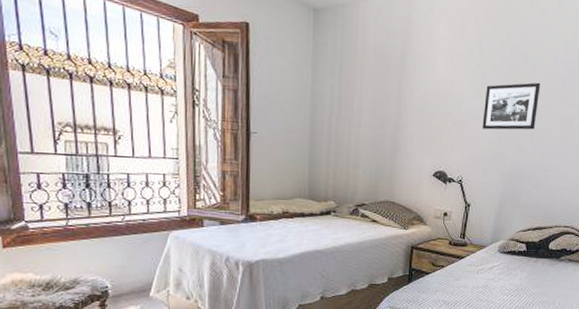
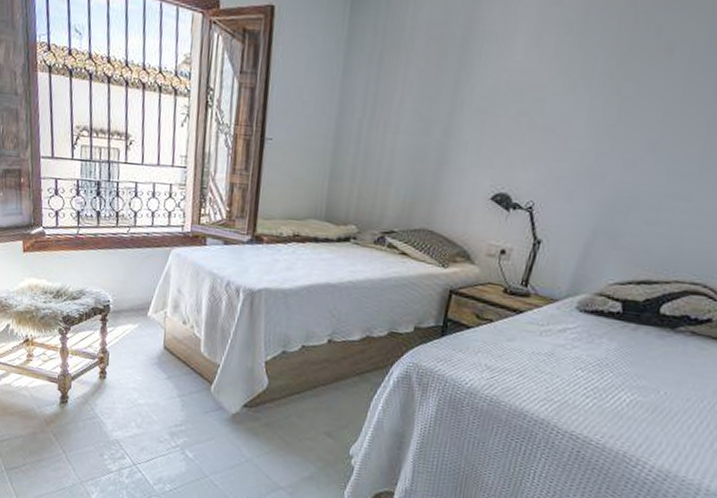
picture frame: present [482,82,541,130] -> none [573,67,679,139]

